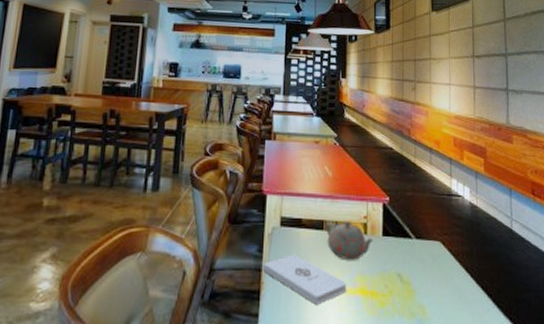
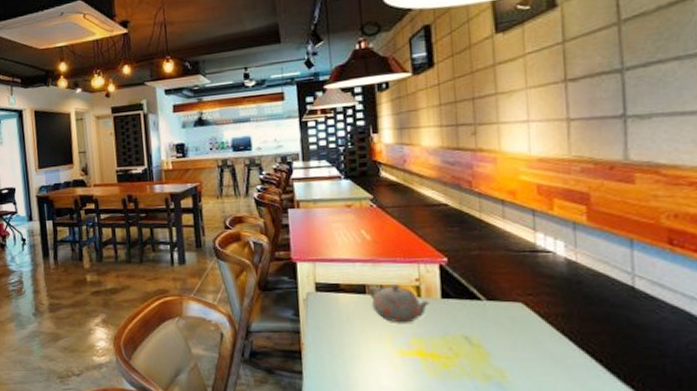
notepad: present [262,254,346,305] -> none [301,317,399,365]

